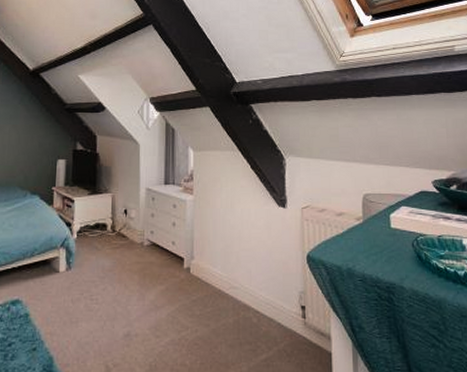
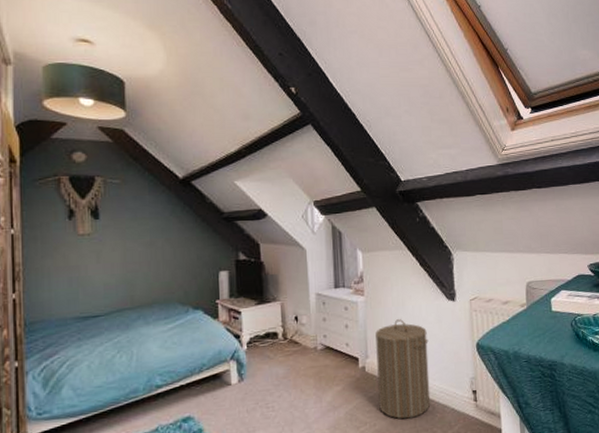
laundry hamper: none [201,222,256,328] -> present [375,319,431,419]

